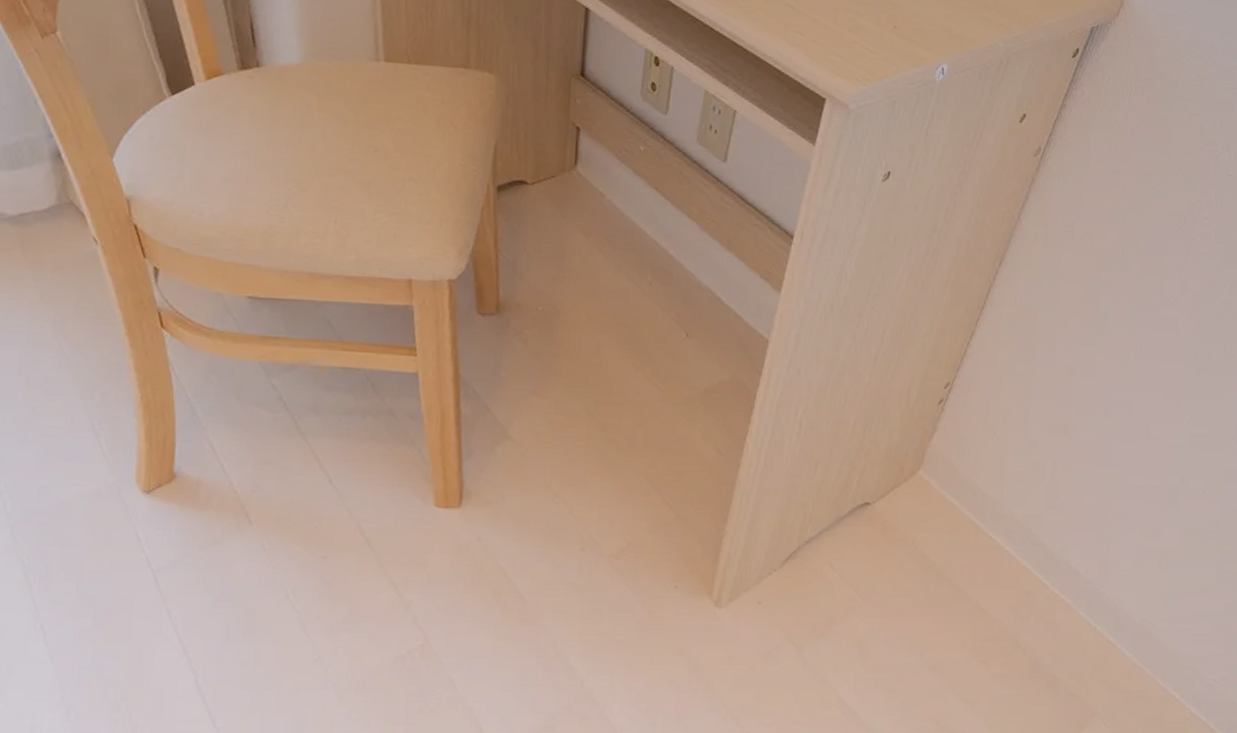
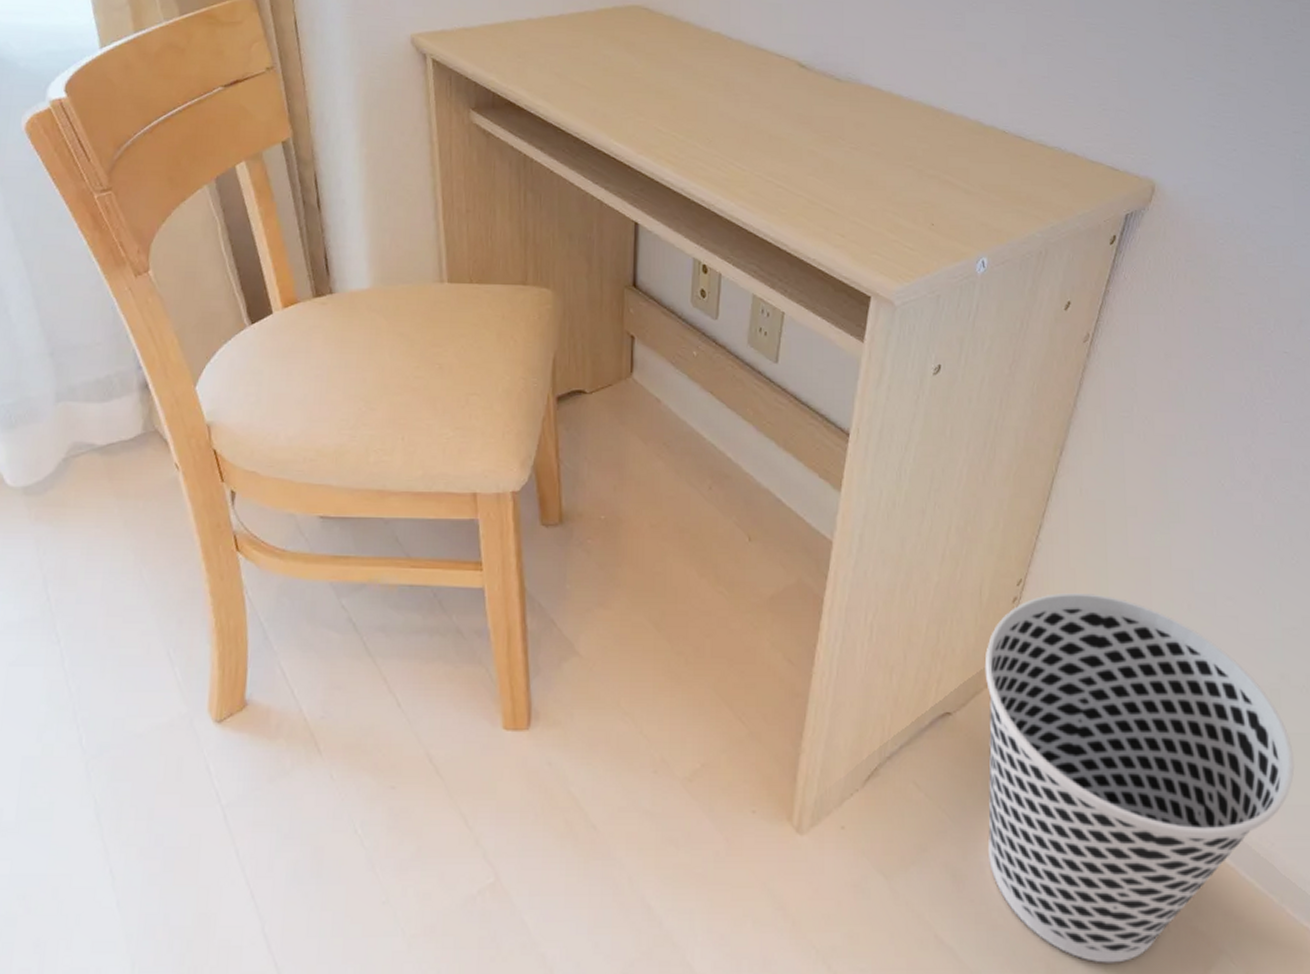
wastebasket: none [893,396,1183,723] -> present [984,592,1295,963]

